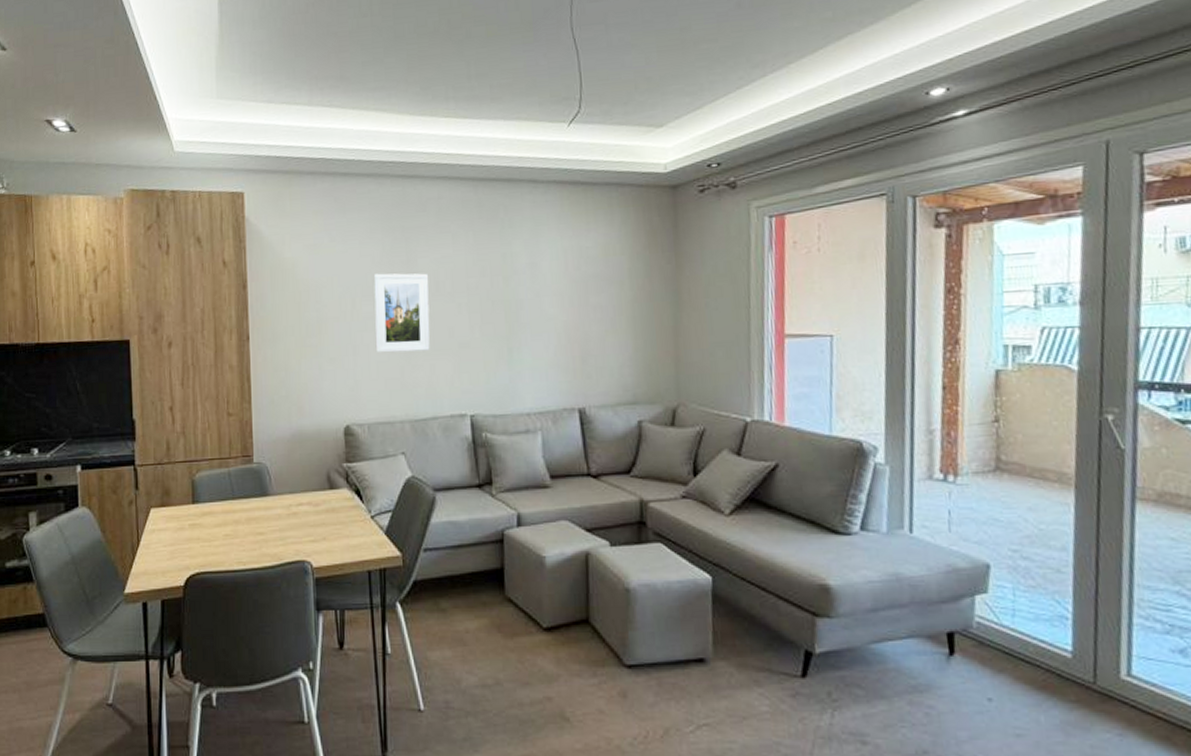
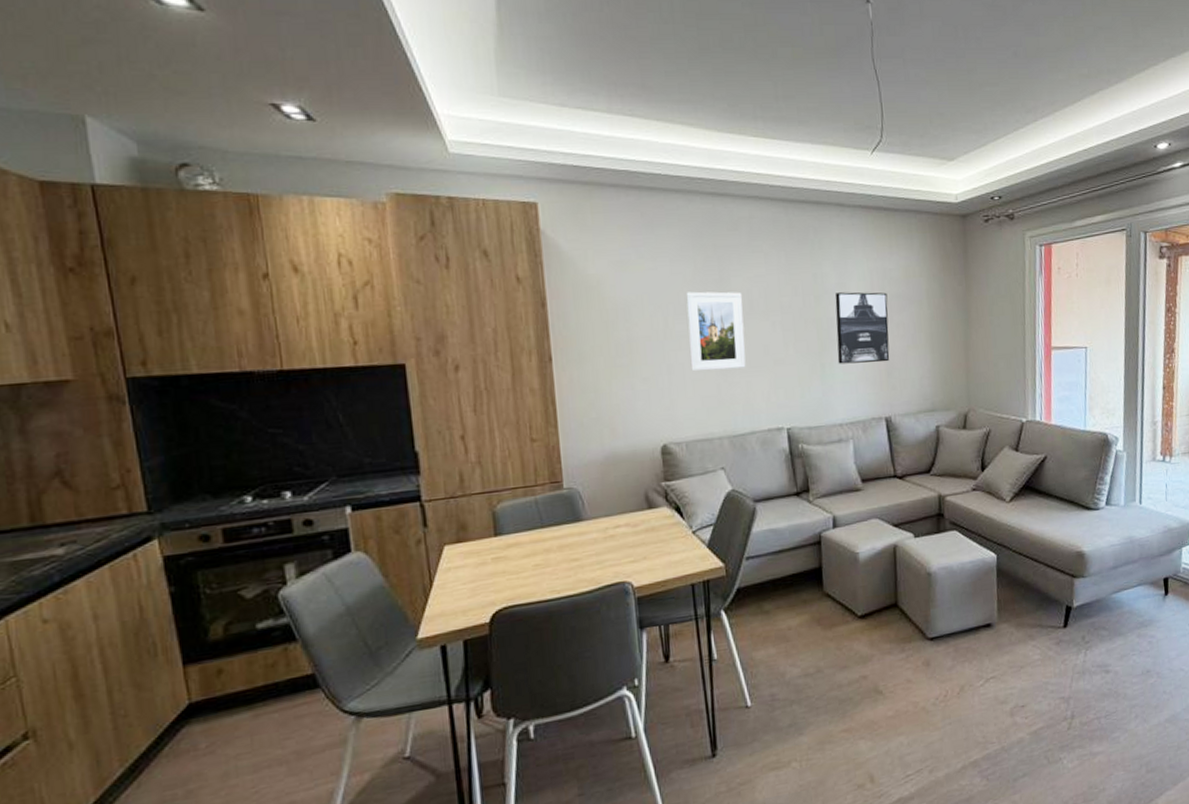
wall art: none [525,272,585,349] -> present [835,292,890,364]

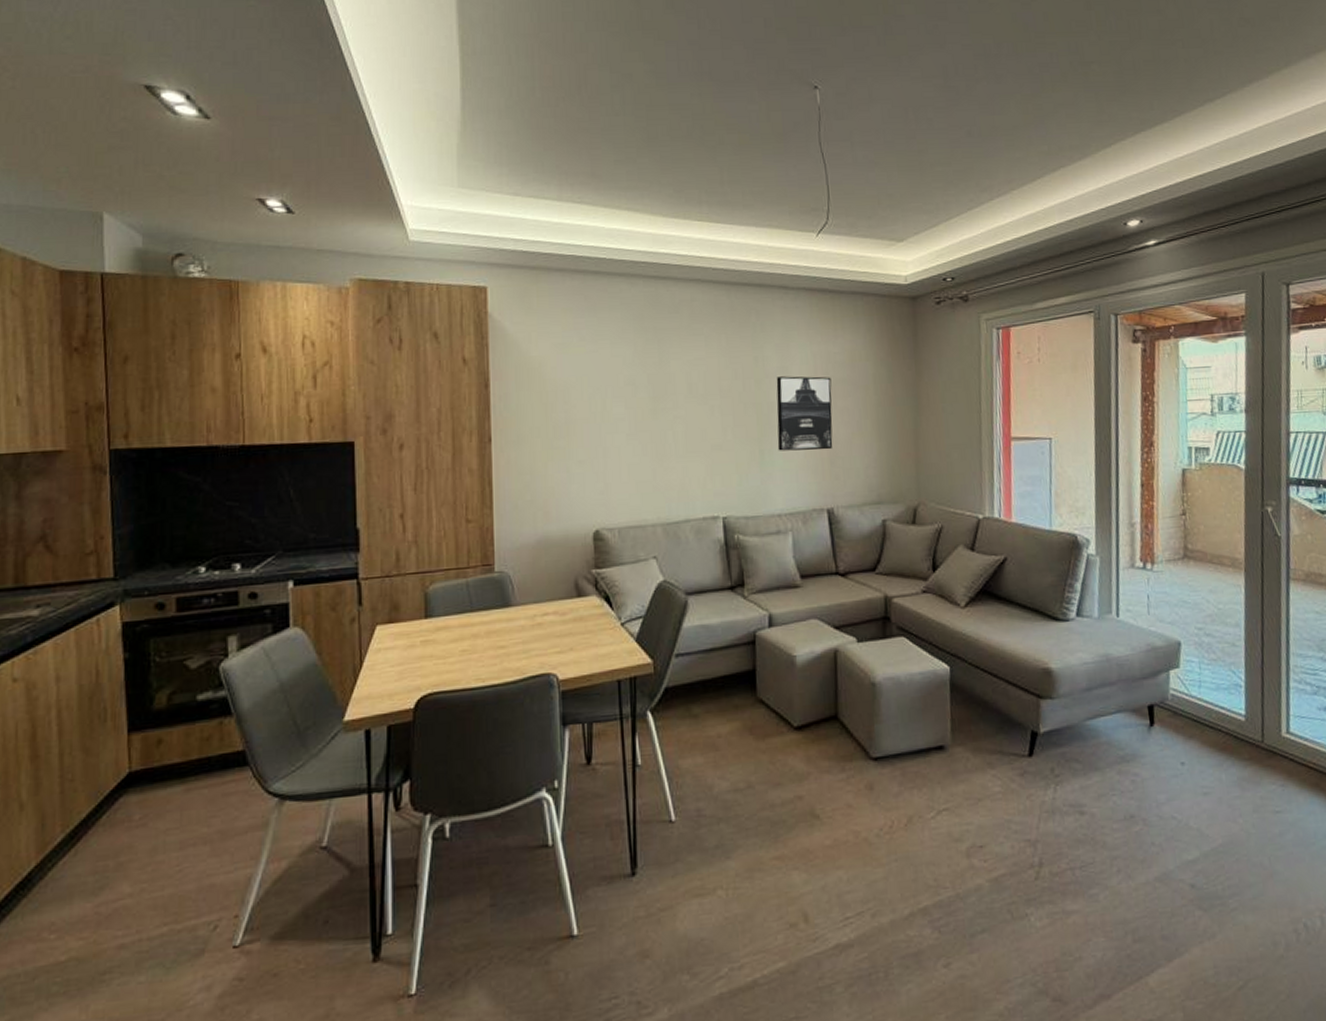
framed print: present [686,291,746,372] -> none [625,374,683,456]

